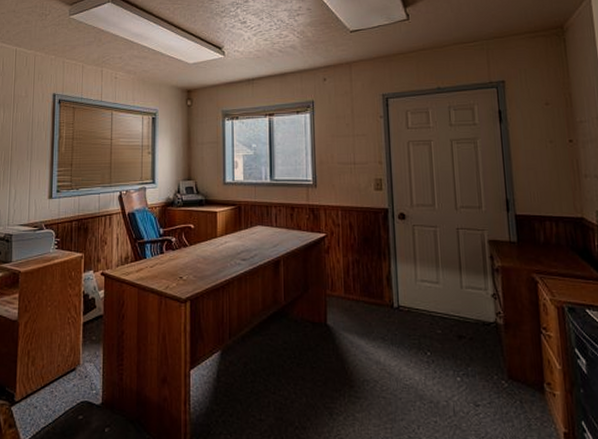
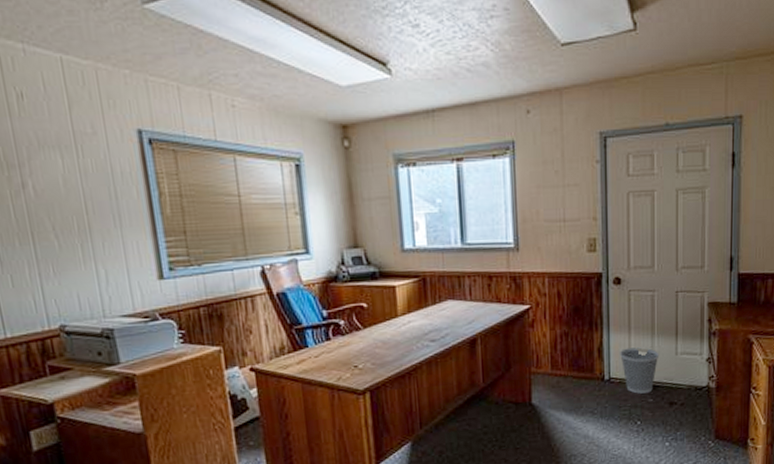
wastebasket: none [407,278,445,324] -> present [620,347,660,394]

